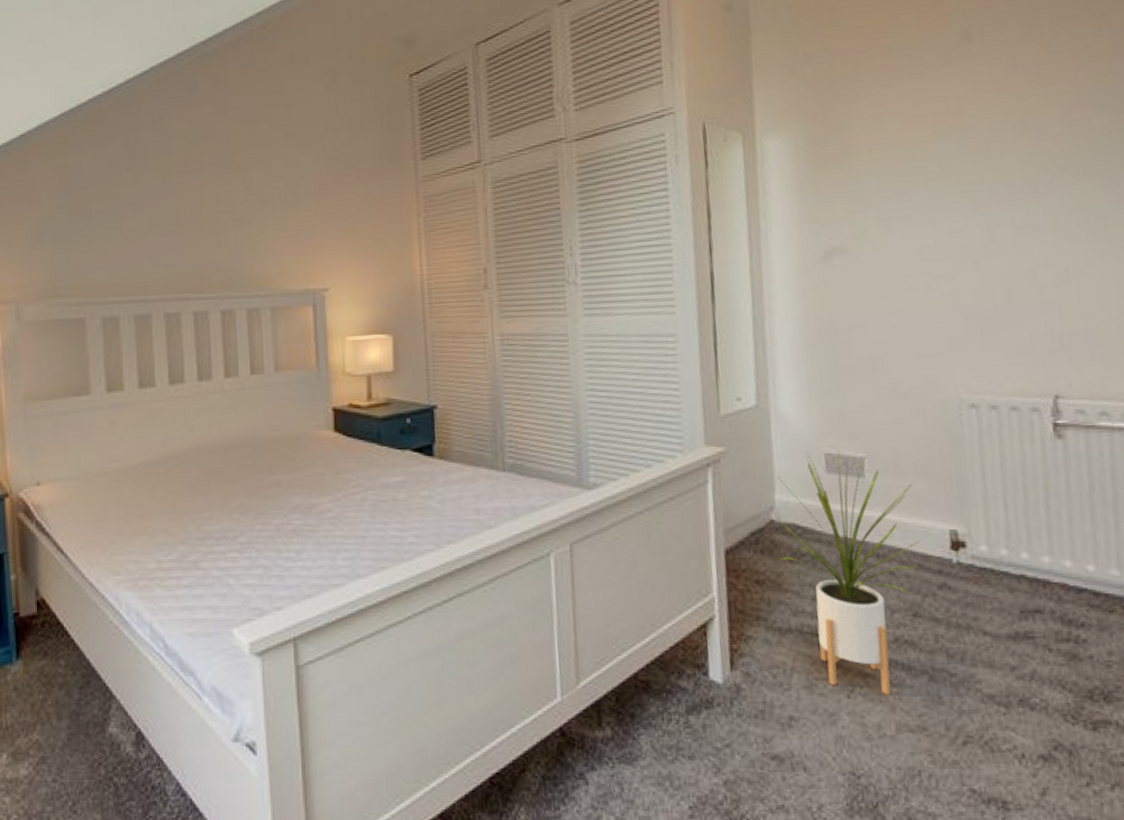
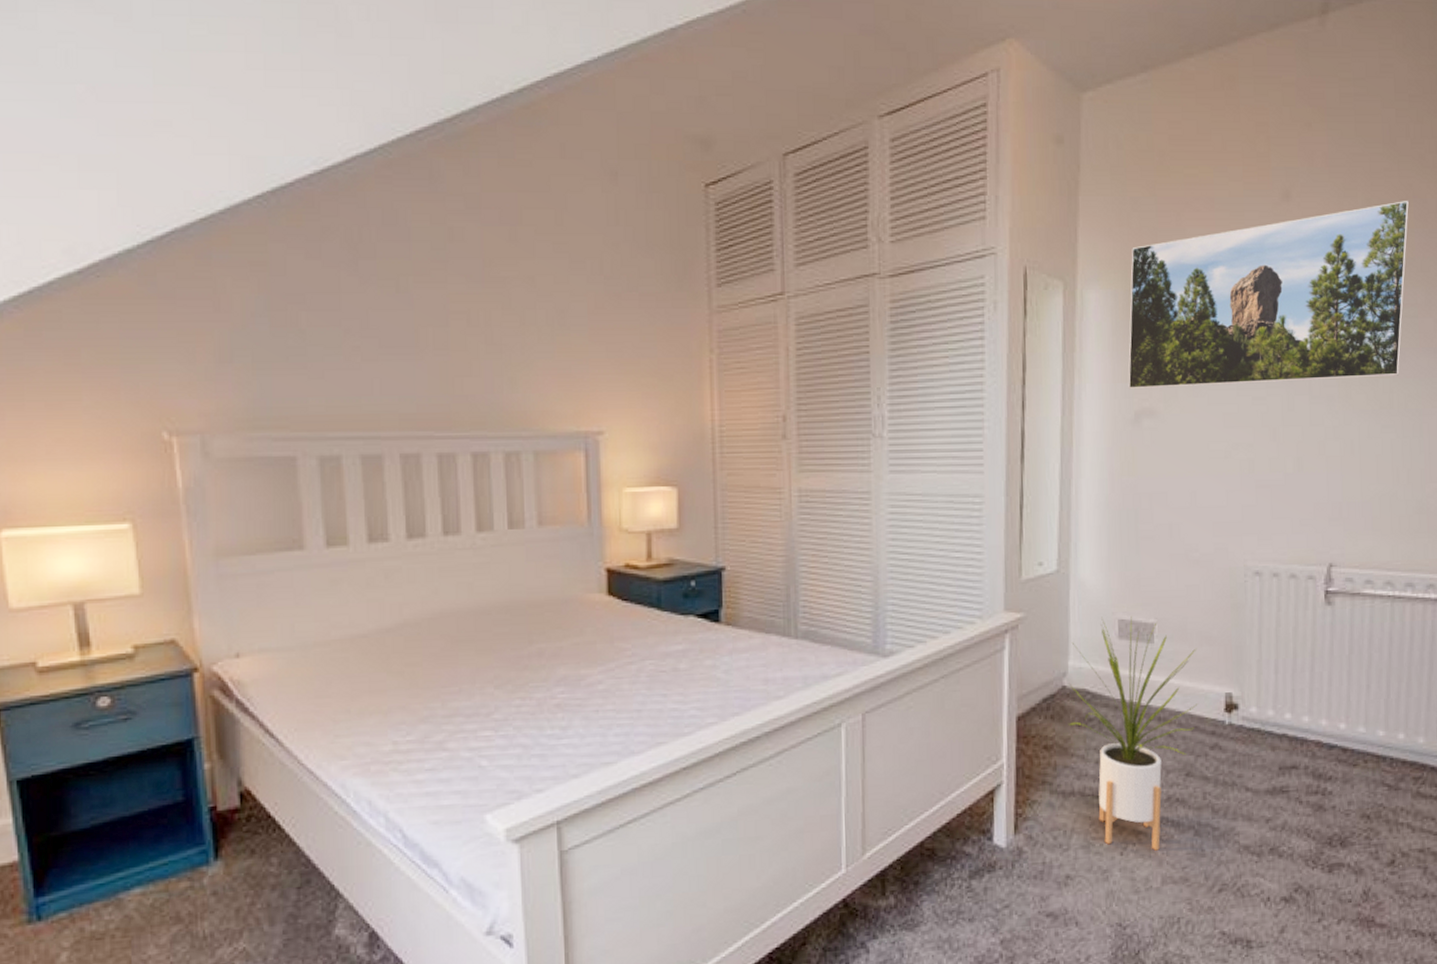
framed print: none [808,29,1114,229] -> present [1128,200,1409,390]

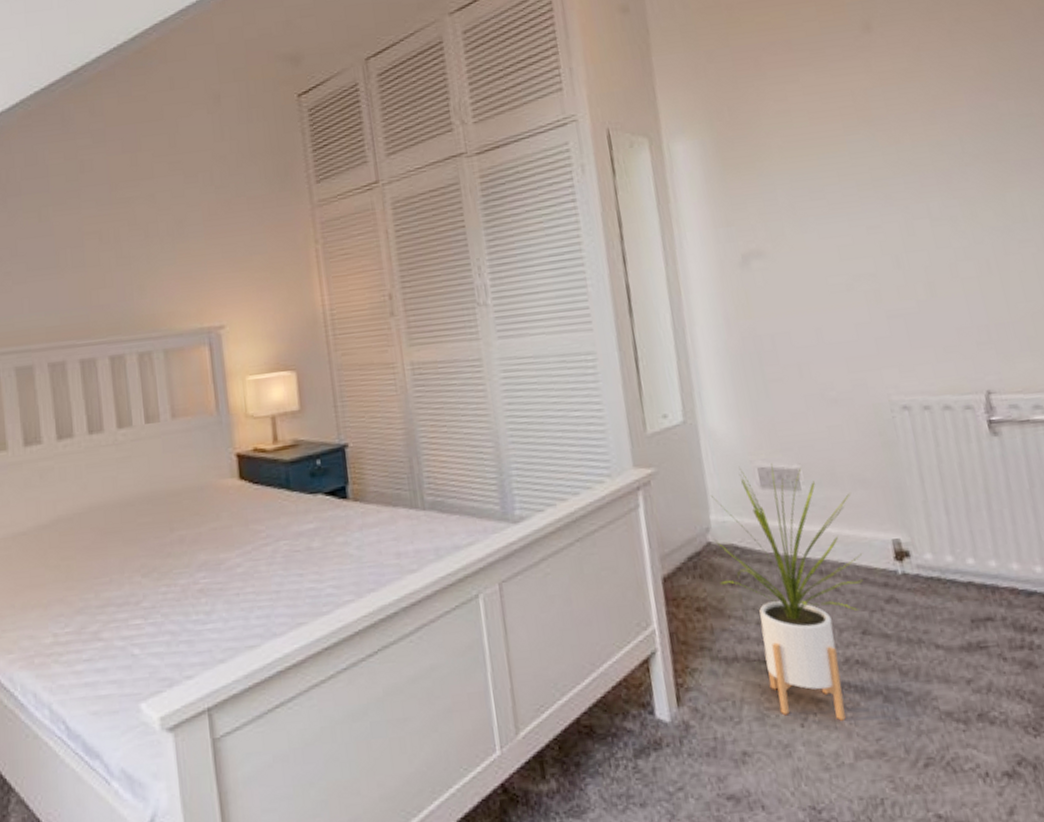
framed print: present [1128,200,1409,390] -> none [713,13,1028,233]

